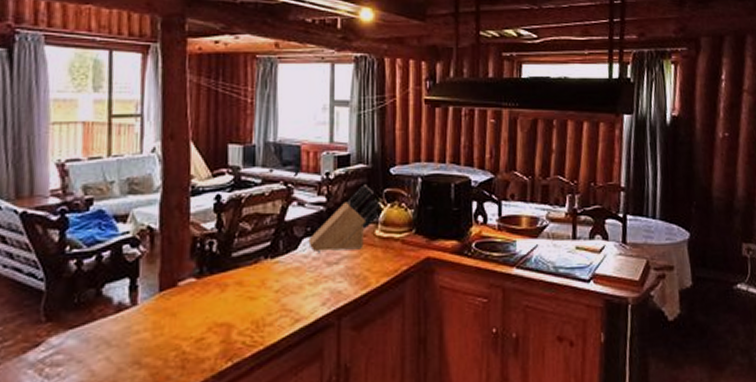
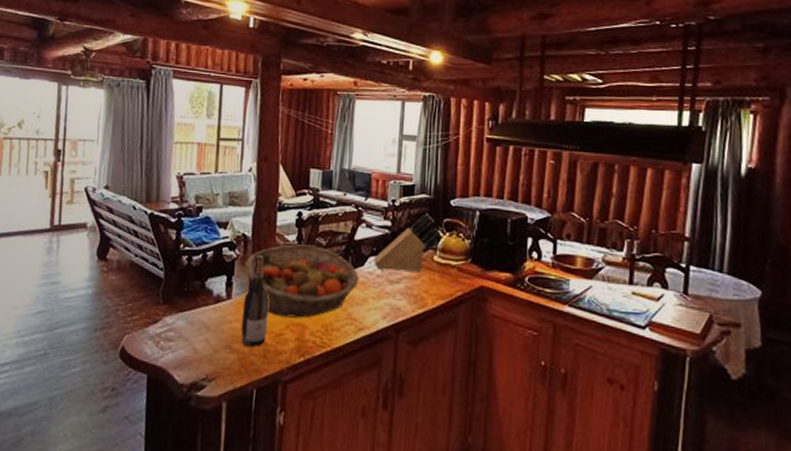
wine bottle: none [151,250,186,358] -> present [241,255,269,347]
fruit basket: none [153,232,293,319] -> present [245,244,359,318]

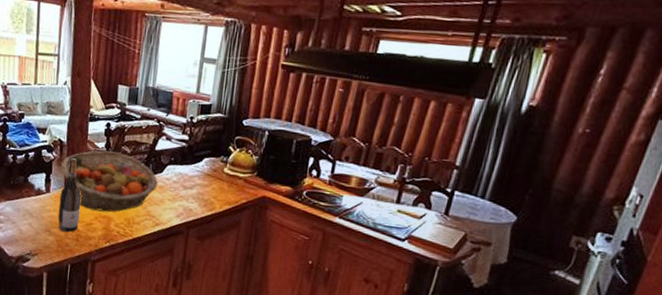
knife block: present [373,213,441,272] -> none [171,130,232,181]

